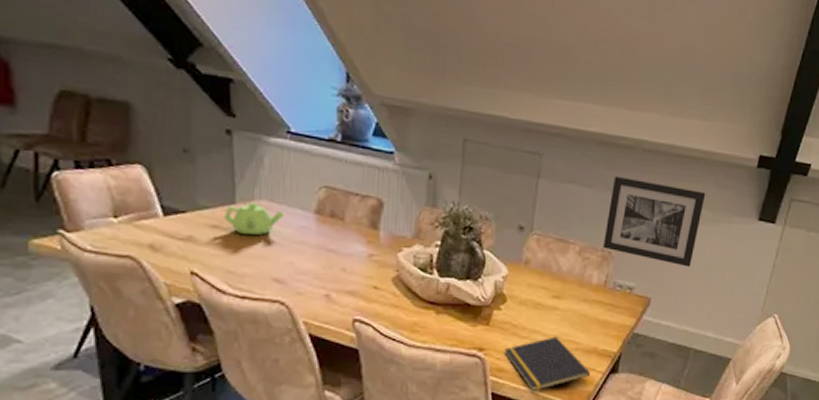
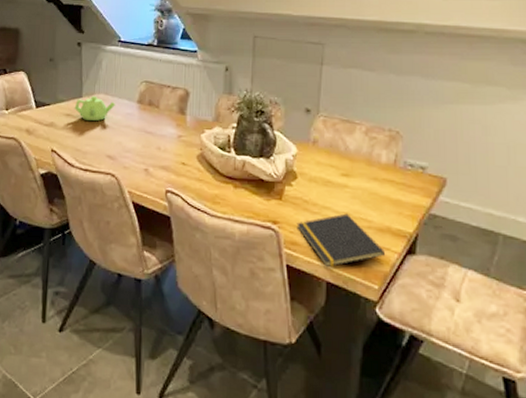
wall art: present [602,175,706,267] -> none [389,59,500,146]

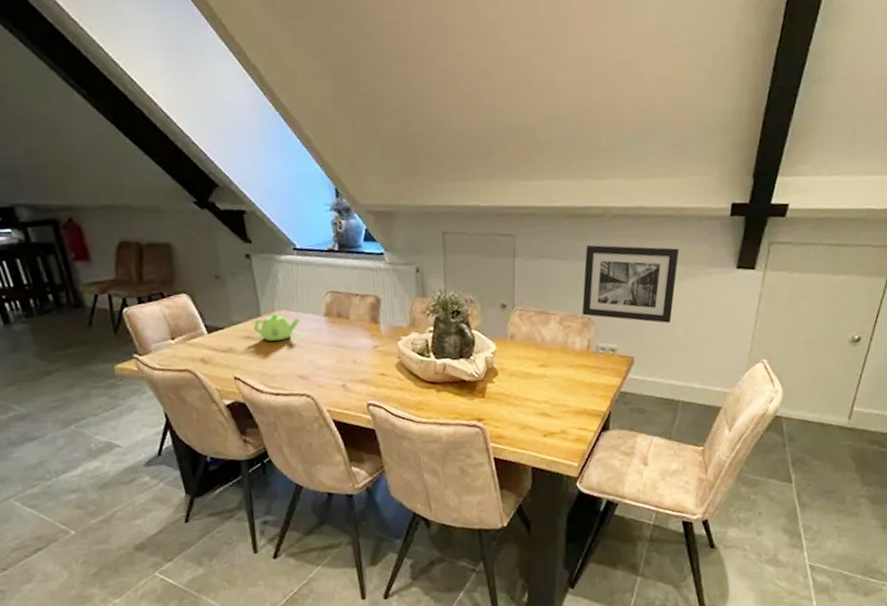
notepad: present [297,213,386,268] -> none [500,402,583,454]
wall art: none [389,59,500,146] -> present [582,244,679,323]

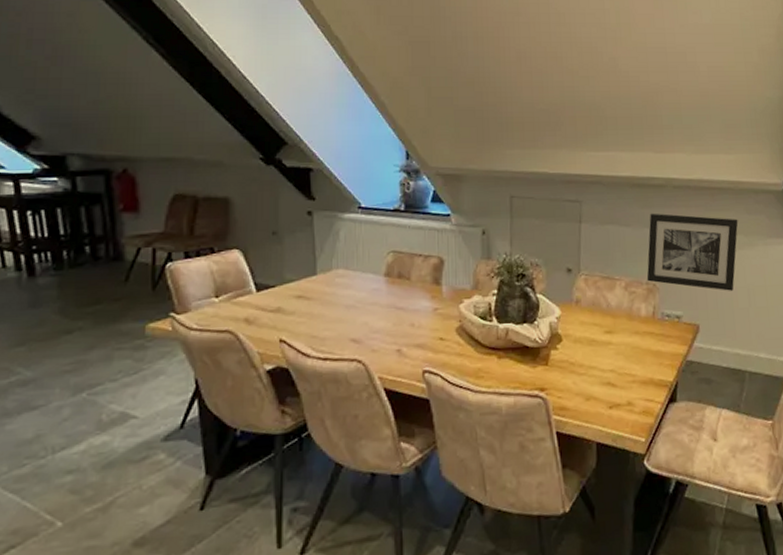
teapot: present [253,313,300,341] -> none [306,271,358,301]

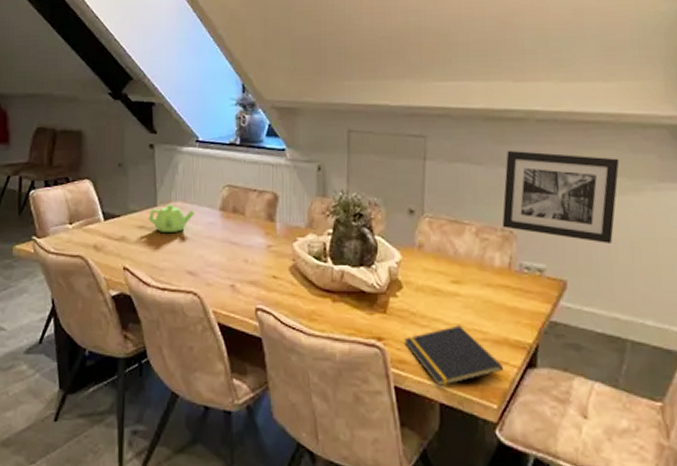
teapot: none [306,271,358,301] -> present [148,204,195,232]
notepad: none [564,370,650,428] -> present [404,325,504,387]

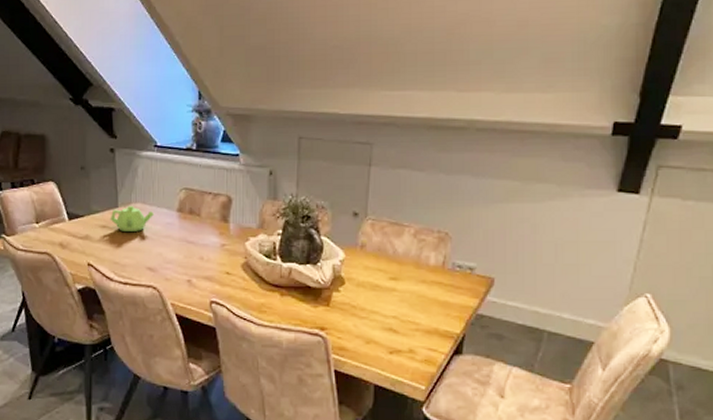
notepad: present [404,325,504,387] -> none [344,317,433,371]
wall art: present [502,150,620,243] -> none [438,157,551,245]

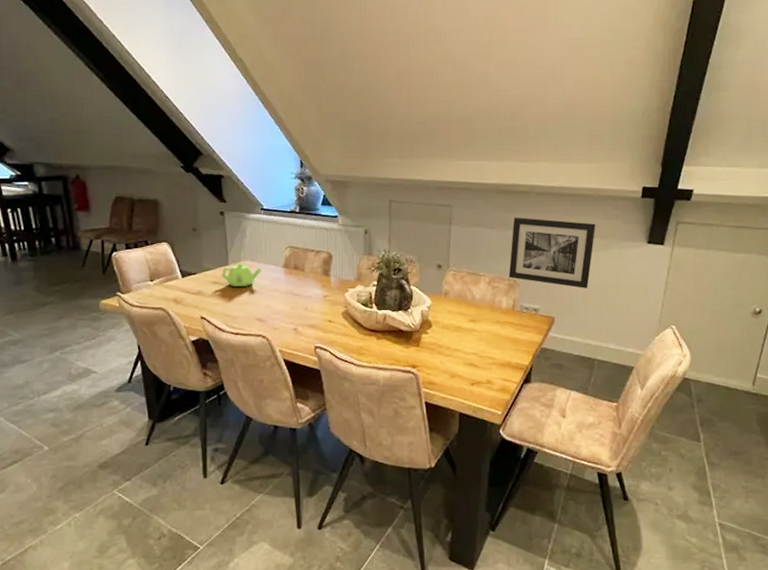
wall art: none [438,157,551,245] -> present [508,217,596,288]

